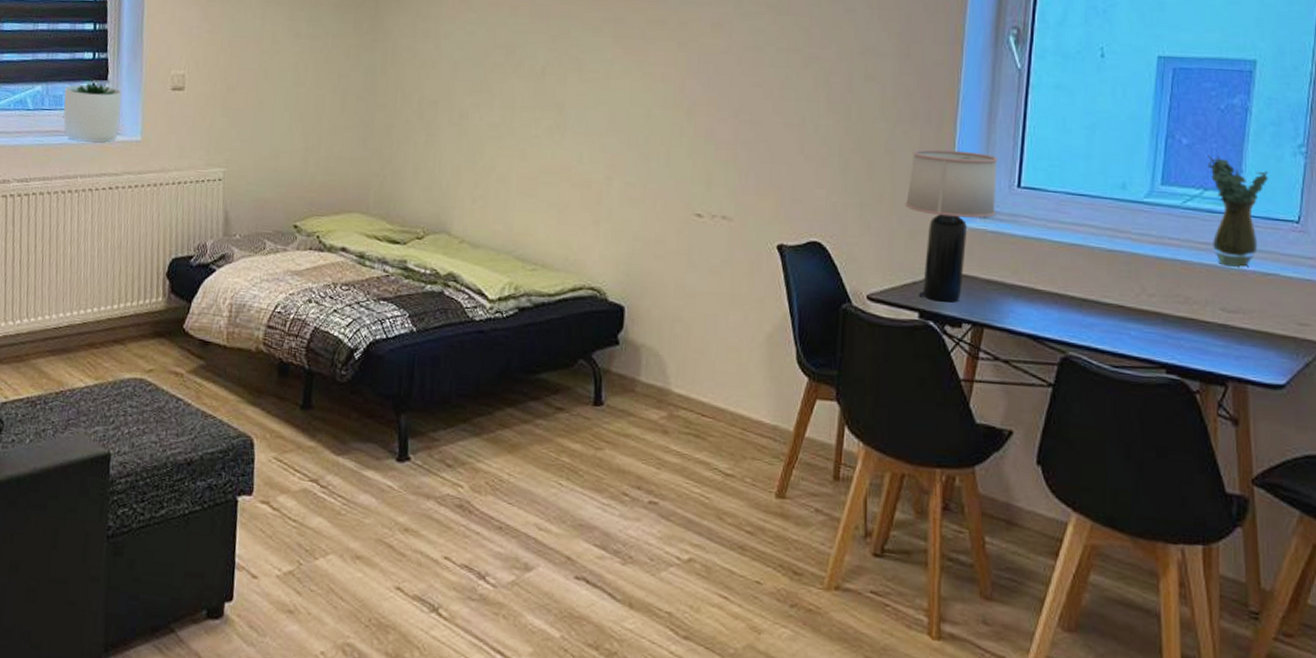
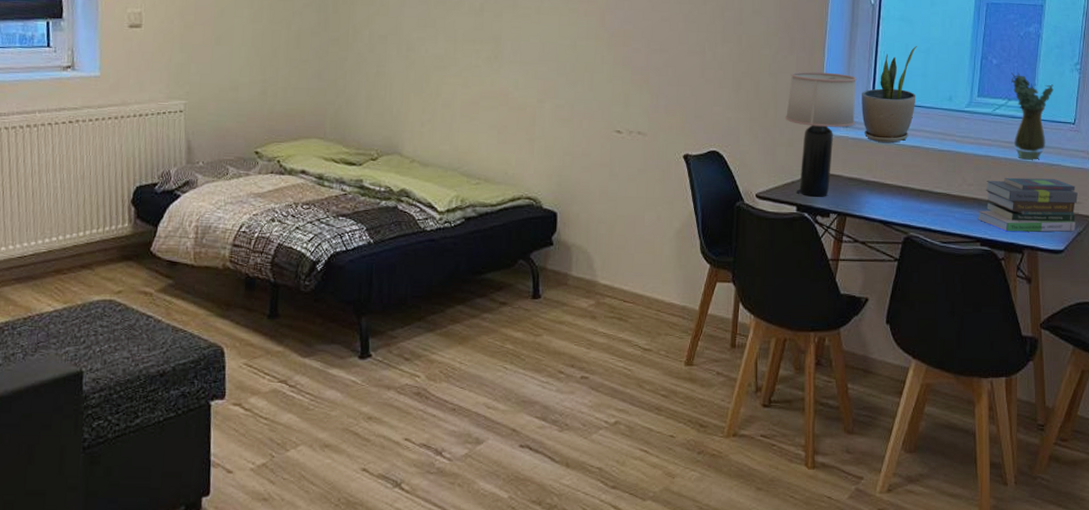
planter: present [63,83,122,143] -> none [17,21,78,79]
potted plant: none [1004,120,1080,239] -> present [862,46,918,143]
books: none [1162,287,1305,362] -> present [978,177,1078,232]

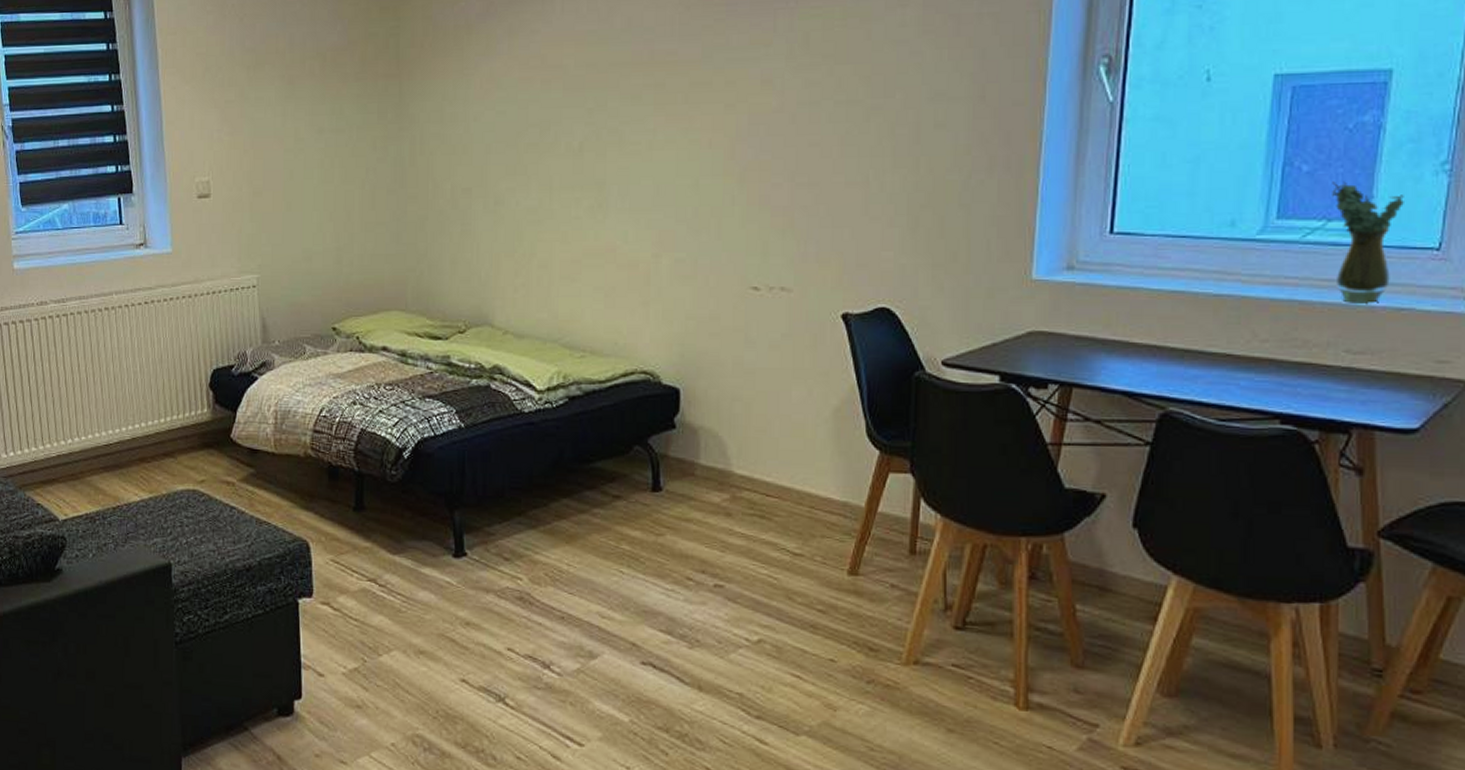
table lamp: present [785,71,856,198] -> none [982,198,1087,364]
potted plant: present [862,46,918,143] -> none [1095,154,1181,289]
books: present [978,177,1078,232] -> none [1276,329,1444,405]

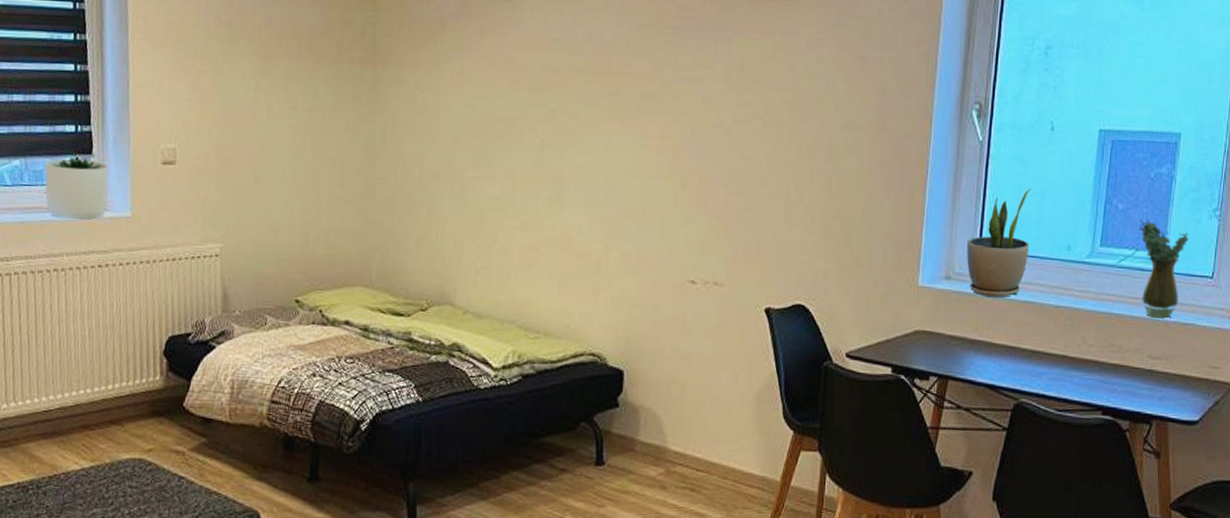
planter: none [91,197,149,258] -> present [45,157,109,220]
potted plant: none [1095,154,1181,289] -> present [967,188,1032,298]

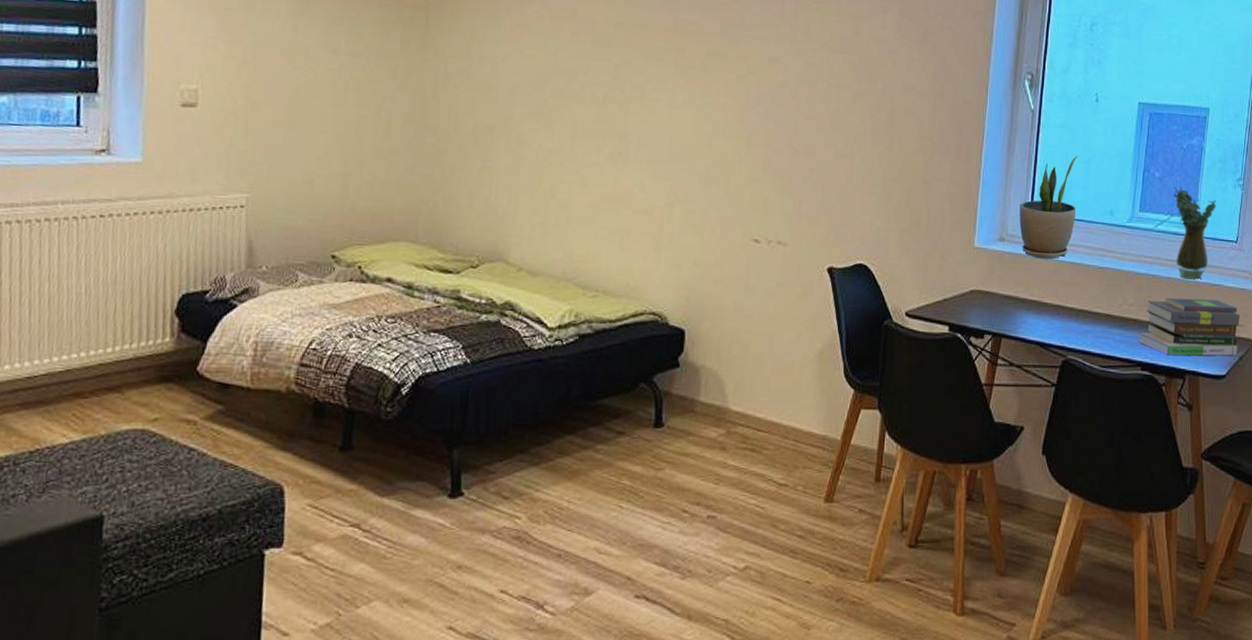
planter: present [45,157,109,220] -> none [38,95,117,165]
books: none [1099,337,1215,401] -> present [1138,297,1240,356]

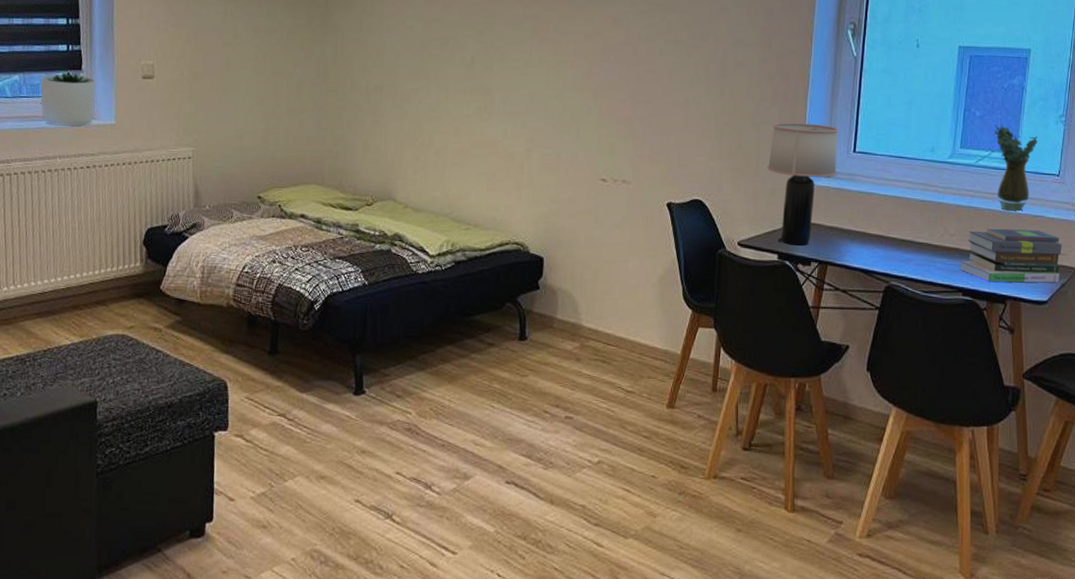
planter: none [38,95,117,165] -> present [41,73,96,127]
table lamp: none [938,179,1014,317] -> present [767,122,838,247]
potted plant: present [1019,156,1079,259] -> none [843,98,900,193]

